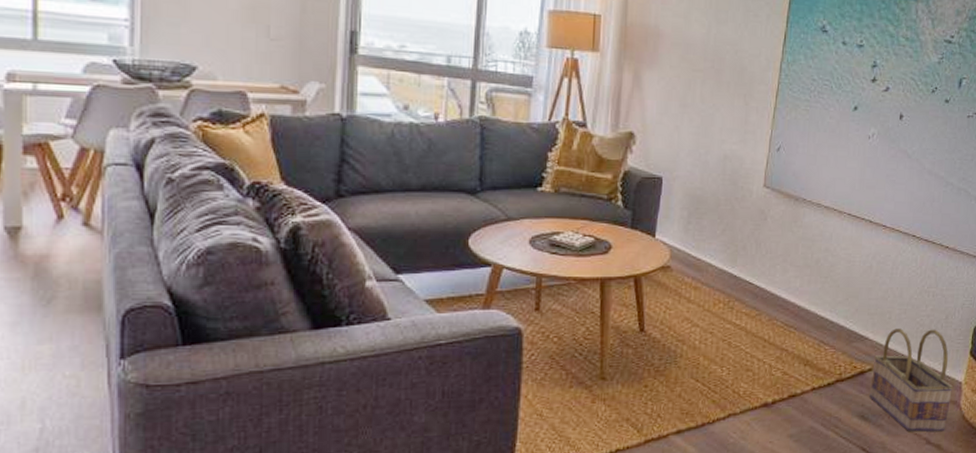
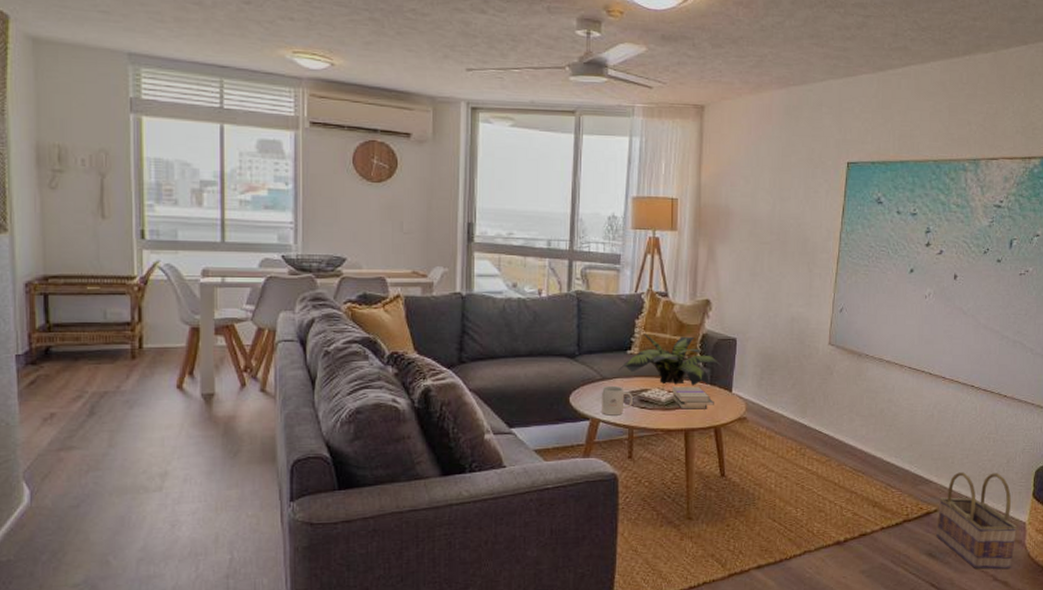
mug: none [505,227,543,262] -> present [601,385,634,416]
plant: none [526,168,648,230] -> present [618,333,725,386]
books: none [587,229,635,256] -> present [672,386,714,410]

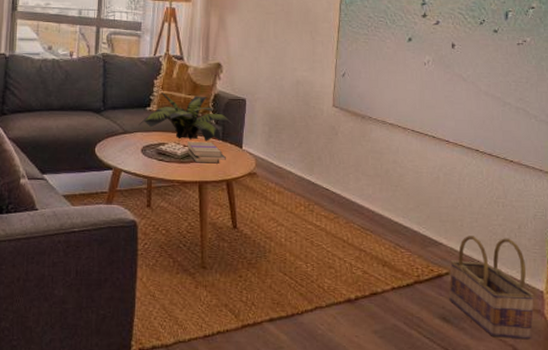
mug: present [601,385,634,416] -> none [122,138,152,166]

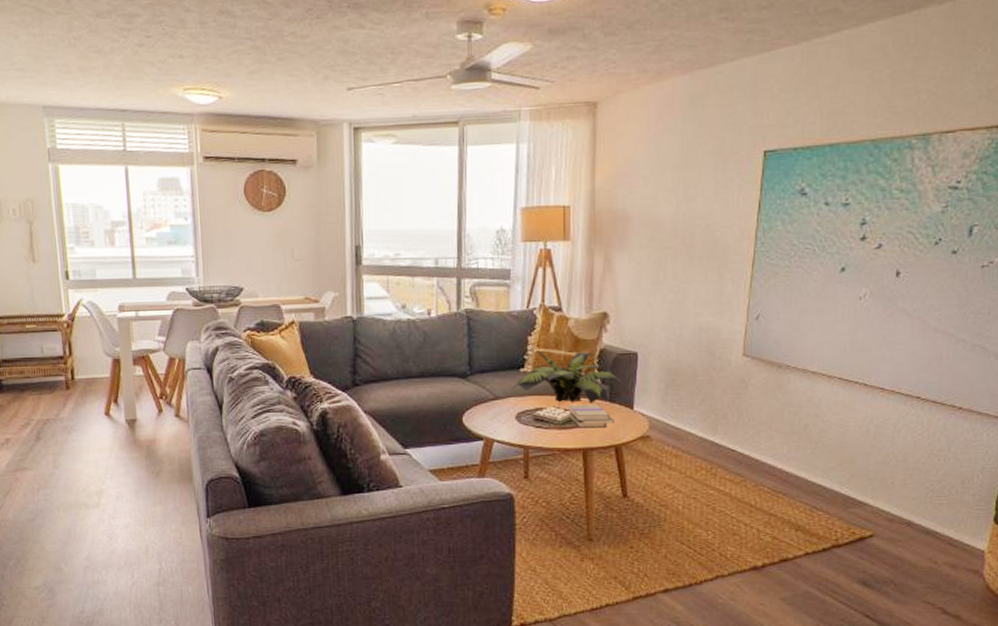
basket: present [449,236,535,340] -> none [872,494,974,602]

